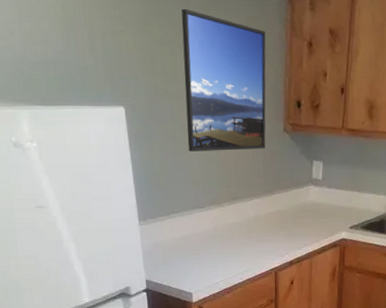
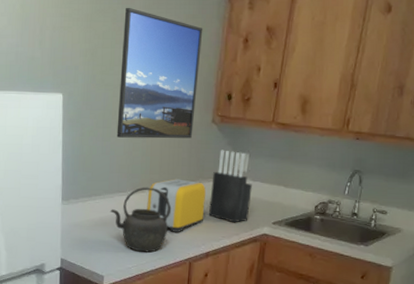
kettle: none [190,201,253,266] -> present [109,187,172,253]
toaster: none [227,190,285,244] -> present [147,179,206,232]
knife block: none [288,159,328,230] -> present [208,150,252,223]

